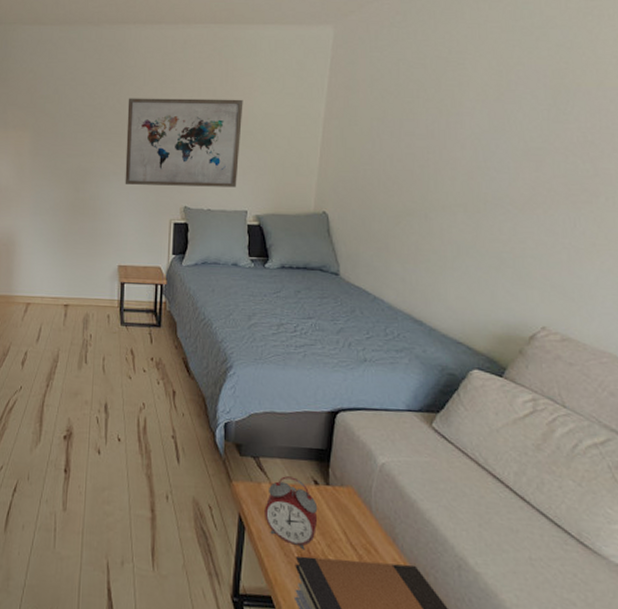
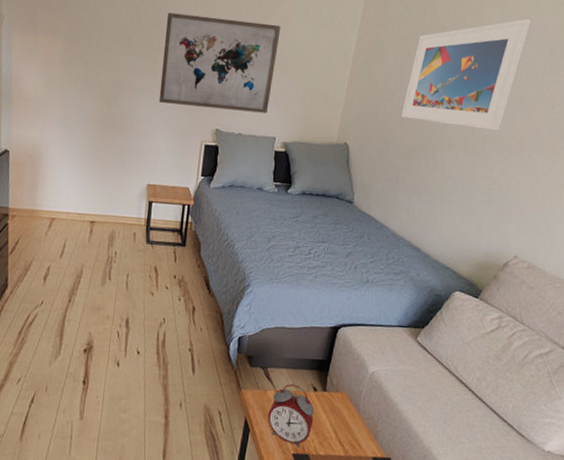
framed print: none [384,65,526,188] -> present [401,18,532,131]

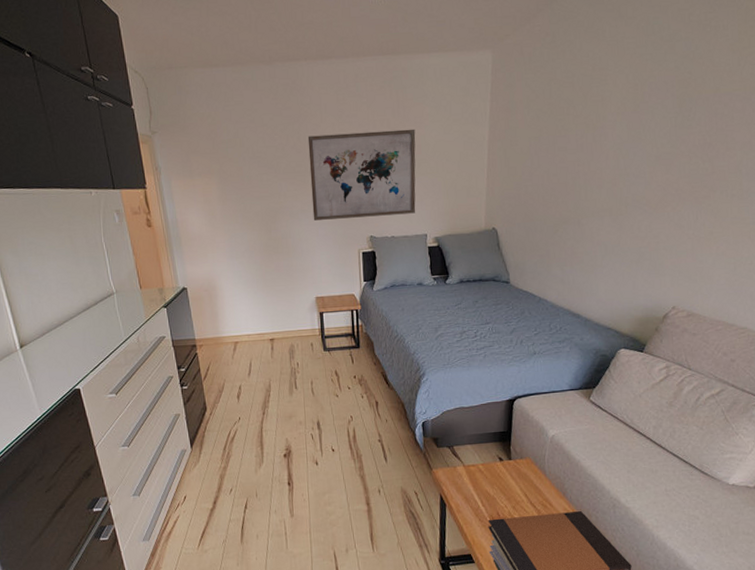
alarm clock: present [268,384,315,447] -> none [461,458,504,514]
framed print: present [401,18,532,131] -> none [542,78,657,195]

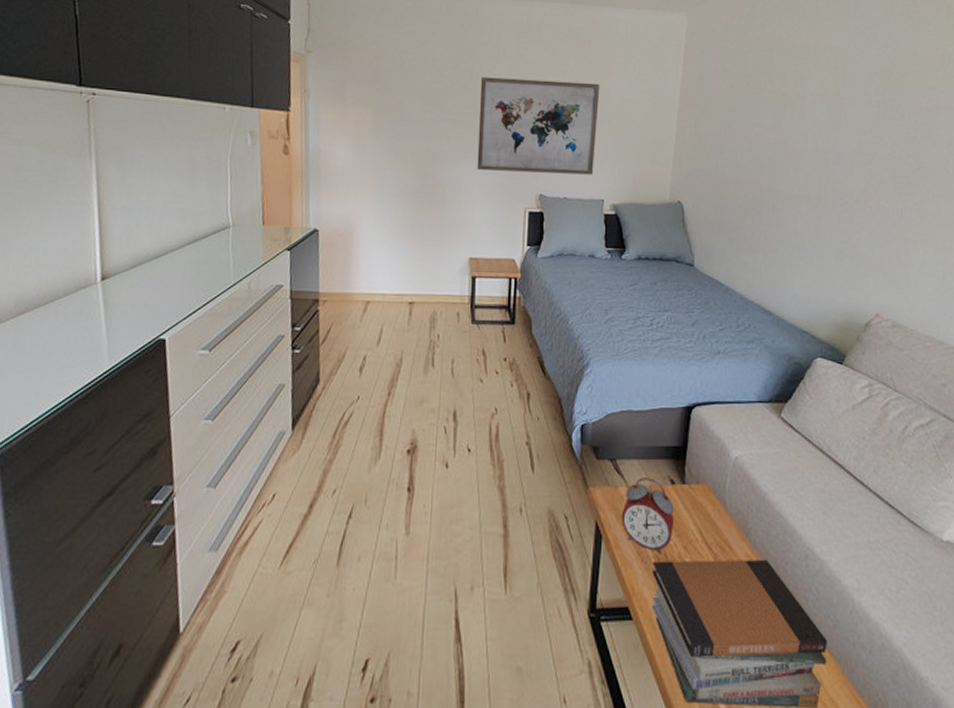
alarm clock: none [461,458,504,514] -> present [622,478,675,554]

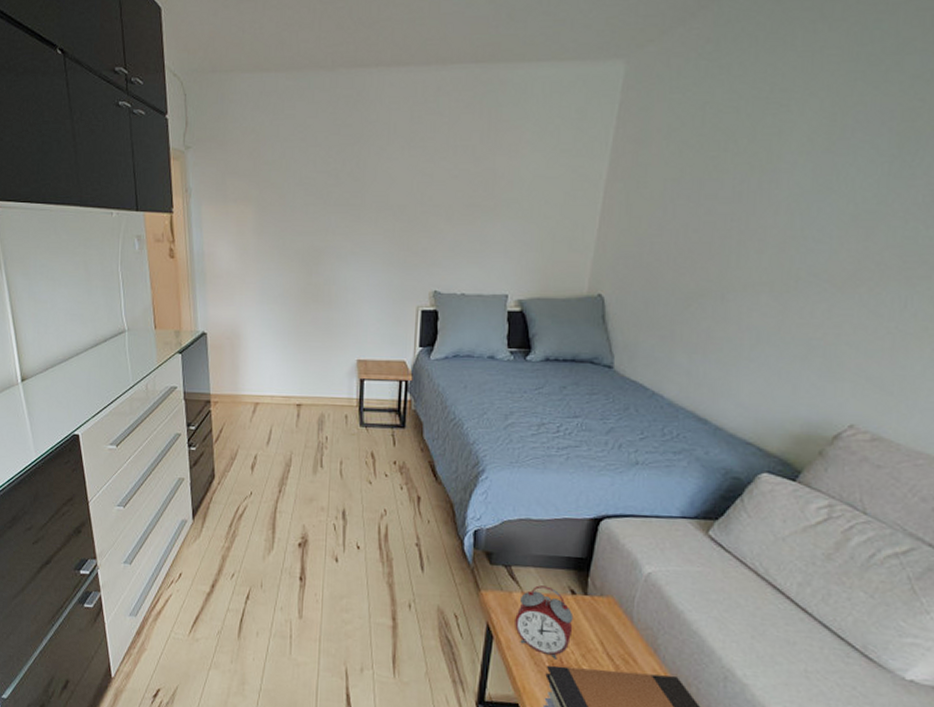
wall art: present [477,77,600,175] -> none [364,159,508,267]

